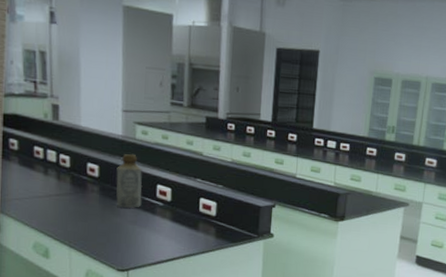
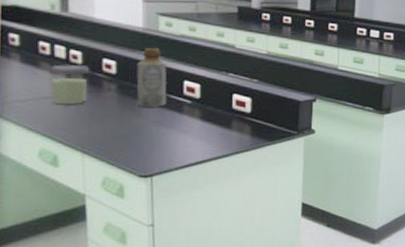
jar: none [42,167,77,204] -> present [49,64,90,105]

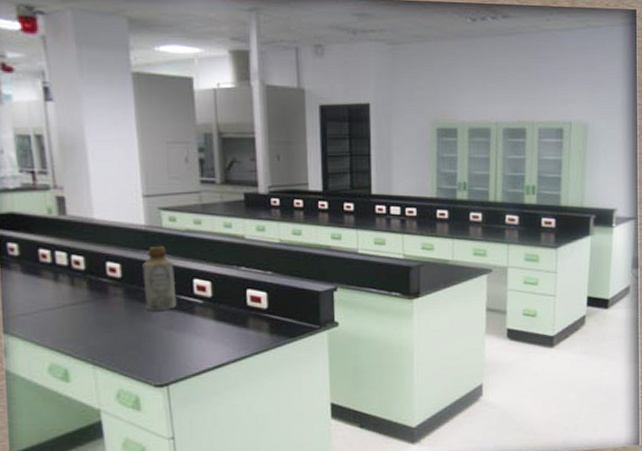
jar: present [49,64,90,105] -> none [52,270,94,315]

